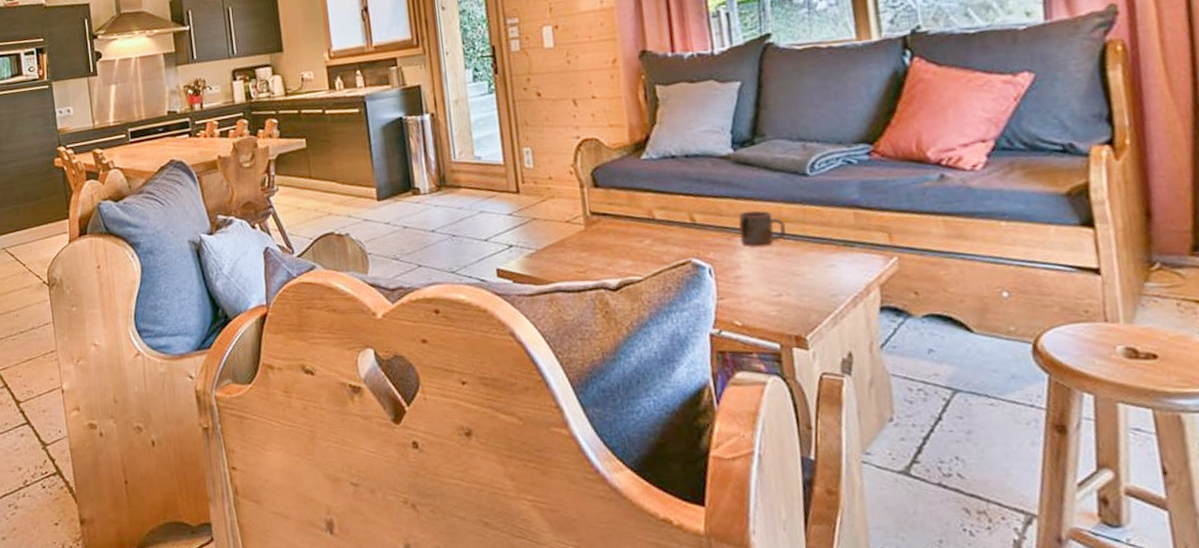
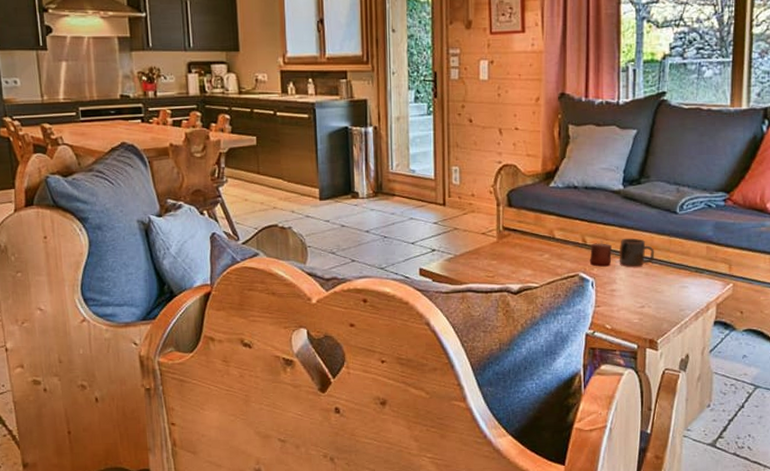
candle: none [701,216,731,250] -> present [590,239,612,267]

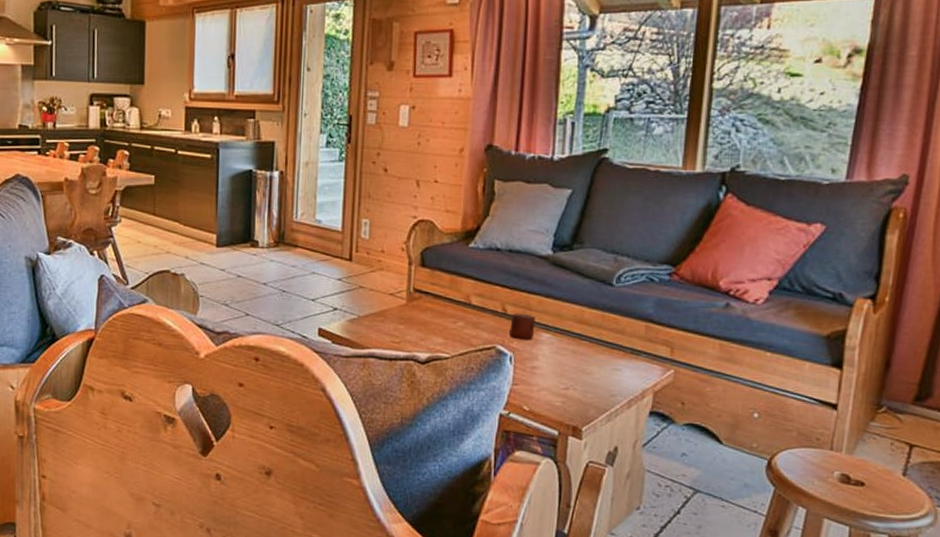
mug: present [619,238,655,269] -> none [542,309,585,345]

